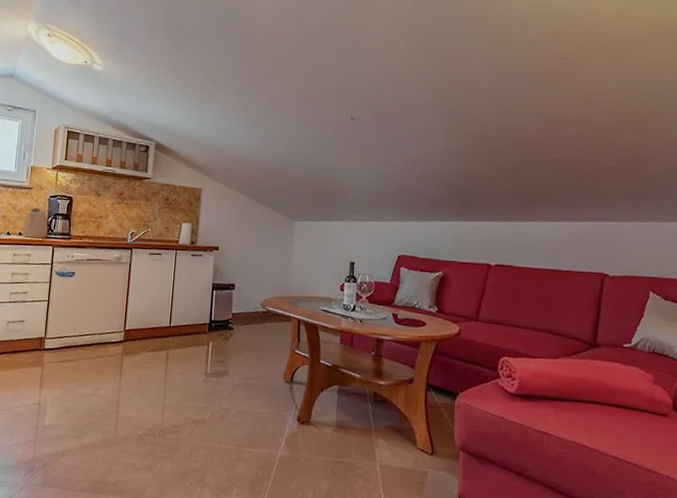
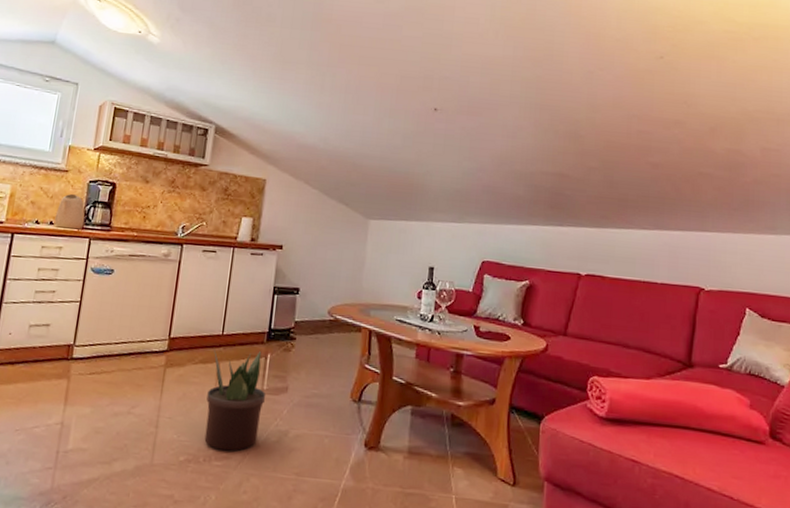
planter: none [158,339,210,426] -> present [204,350,266,451]

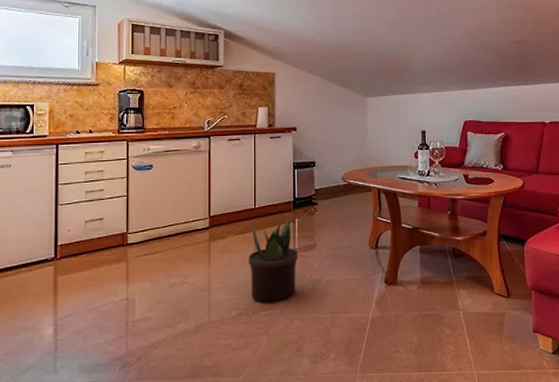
kettle: present [53,193,85,230] -> none [93,103,120,135]

